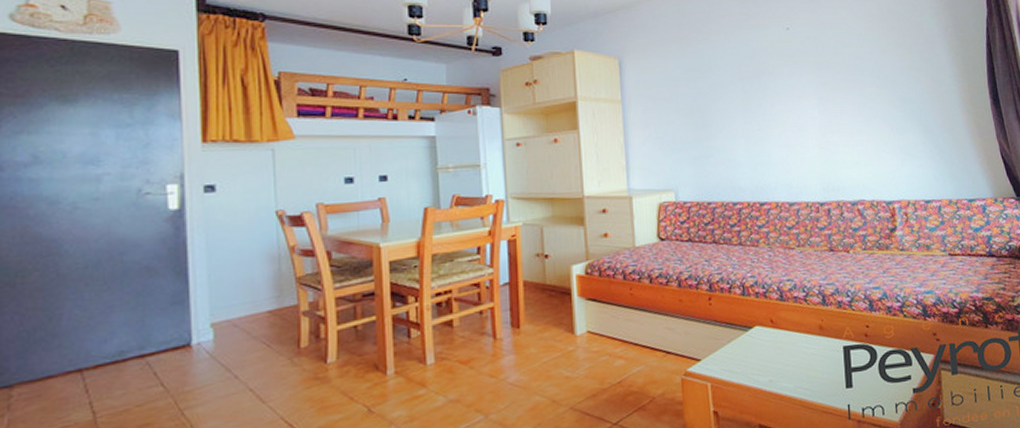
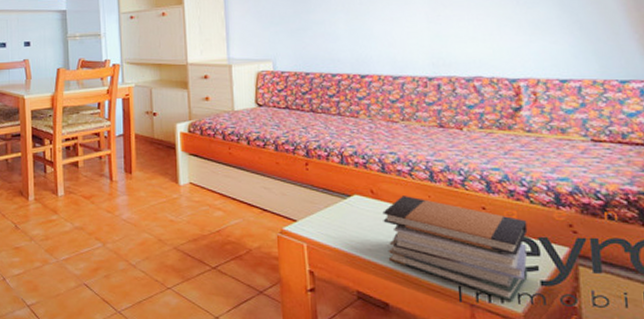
book stack: none [781,321,903,412] -> present [382,196,528,301]

